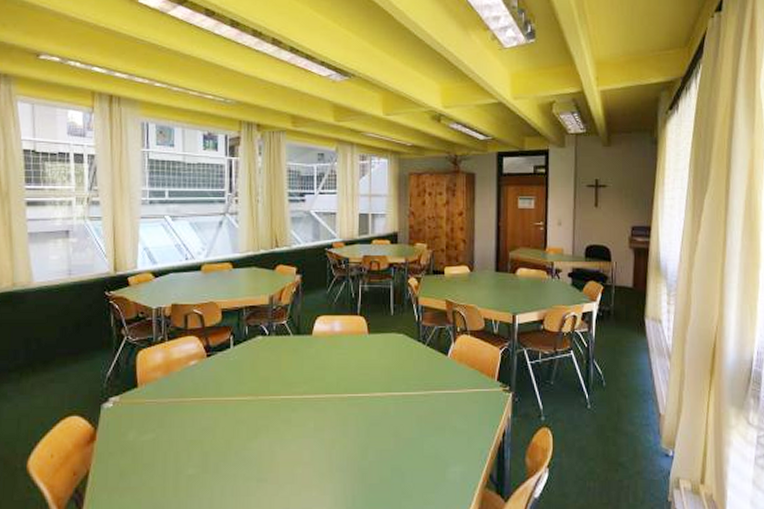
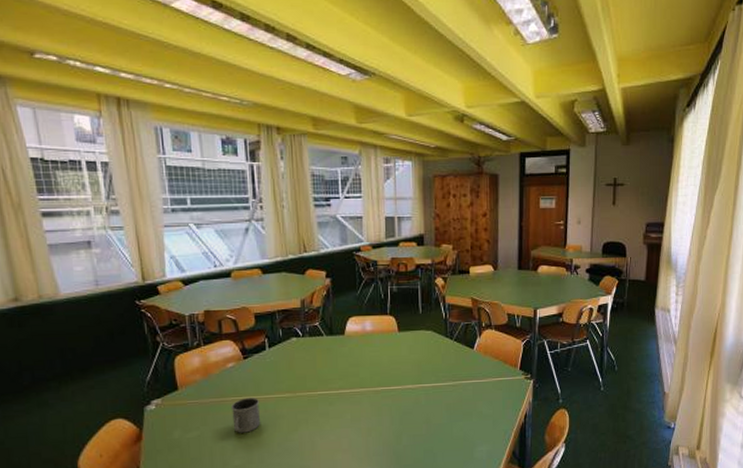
mug: none [189,399,219,438] -> present [230,398,260,433]

